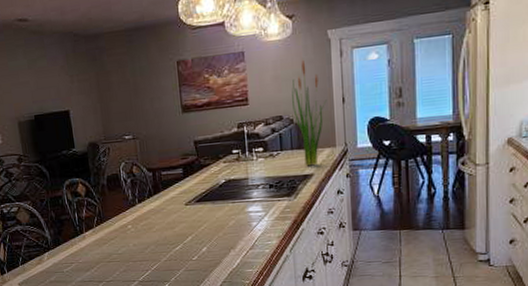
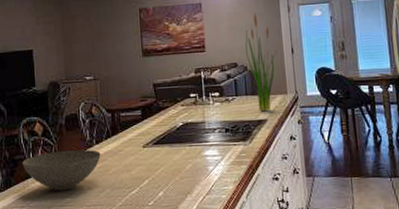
bowl: none [68,208,144,248] -> present [22,149,101,191]

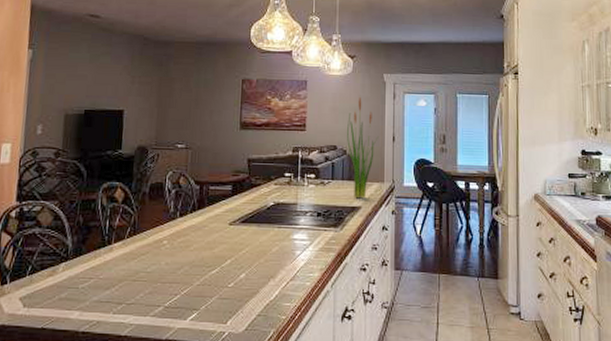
bowl: present [22,149,101,191] -> none [96,220,184,264]

